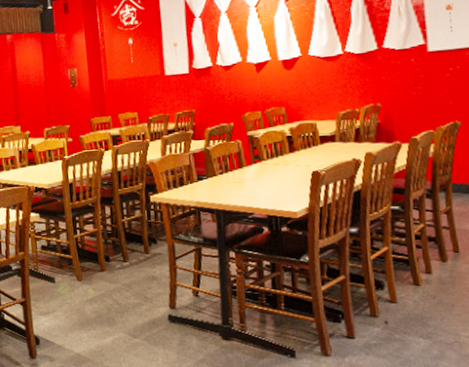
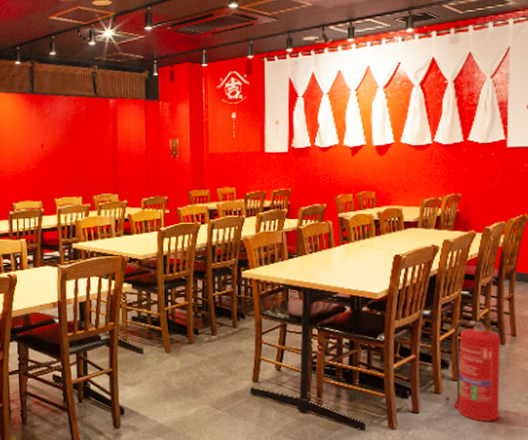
fire extinguisher: none [386,231,449,346] -> present [453,316,503,421]

